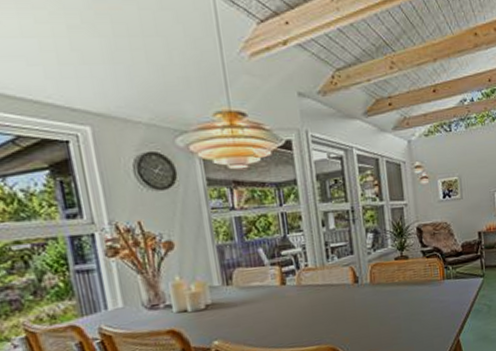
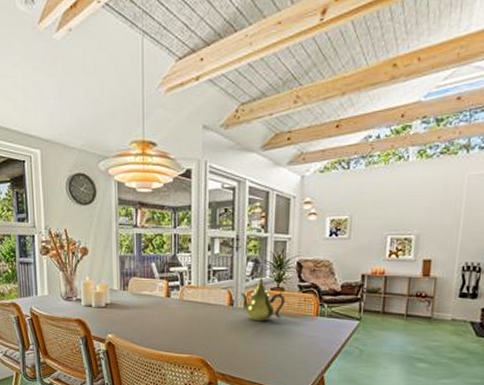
teapot: none [363,246,411,295] -> present [239,275,286,322]

